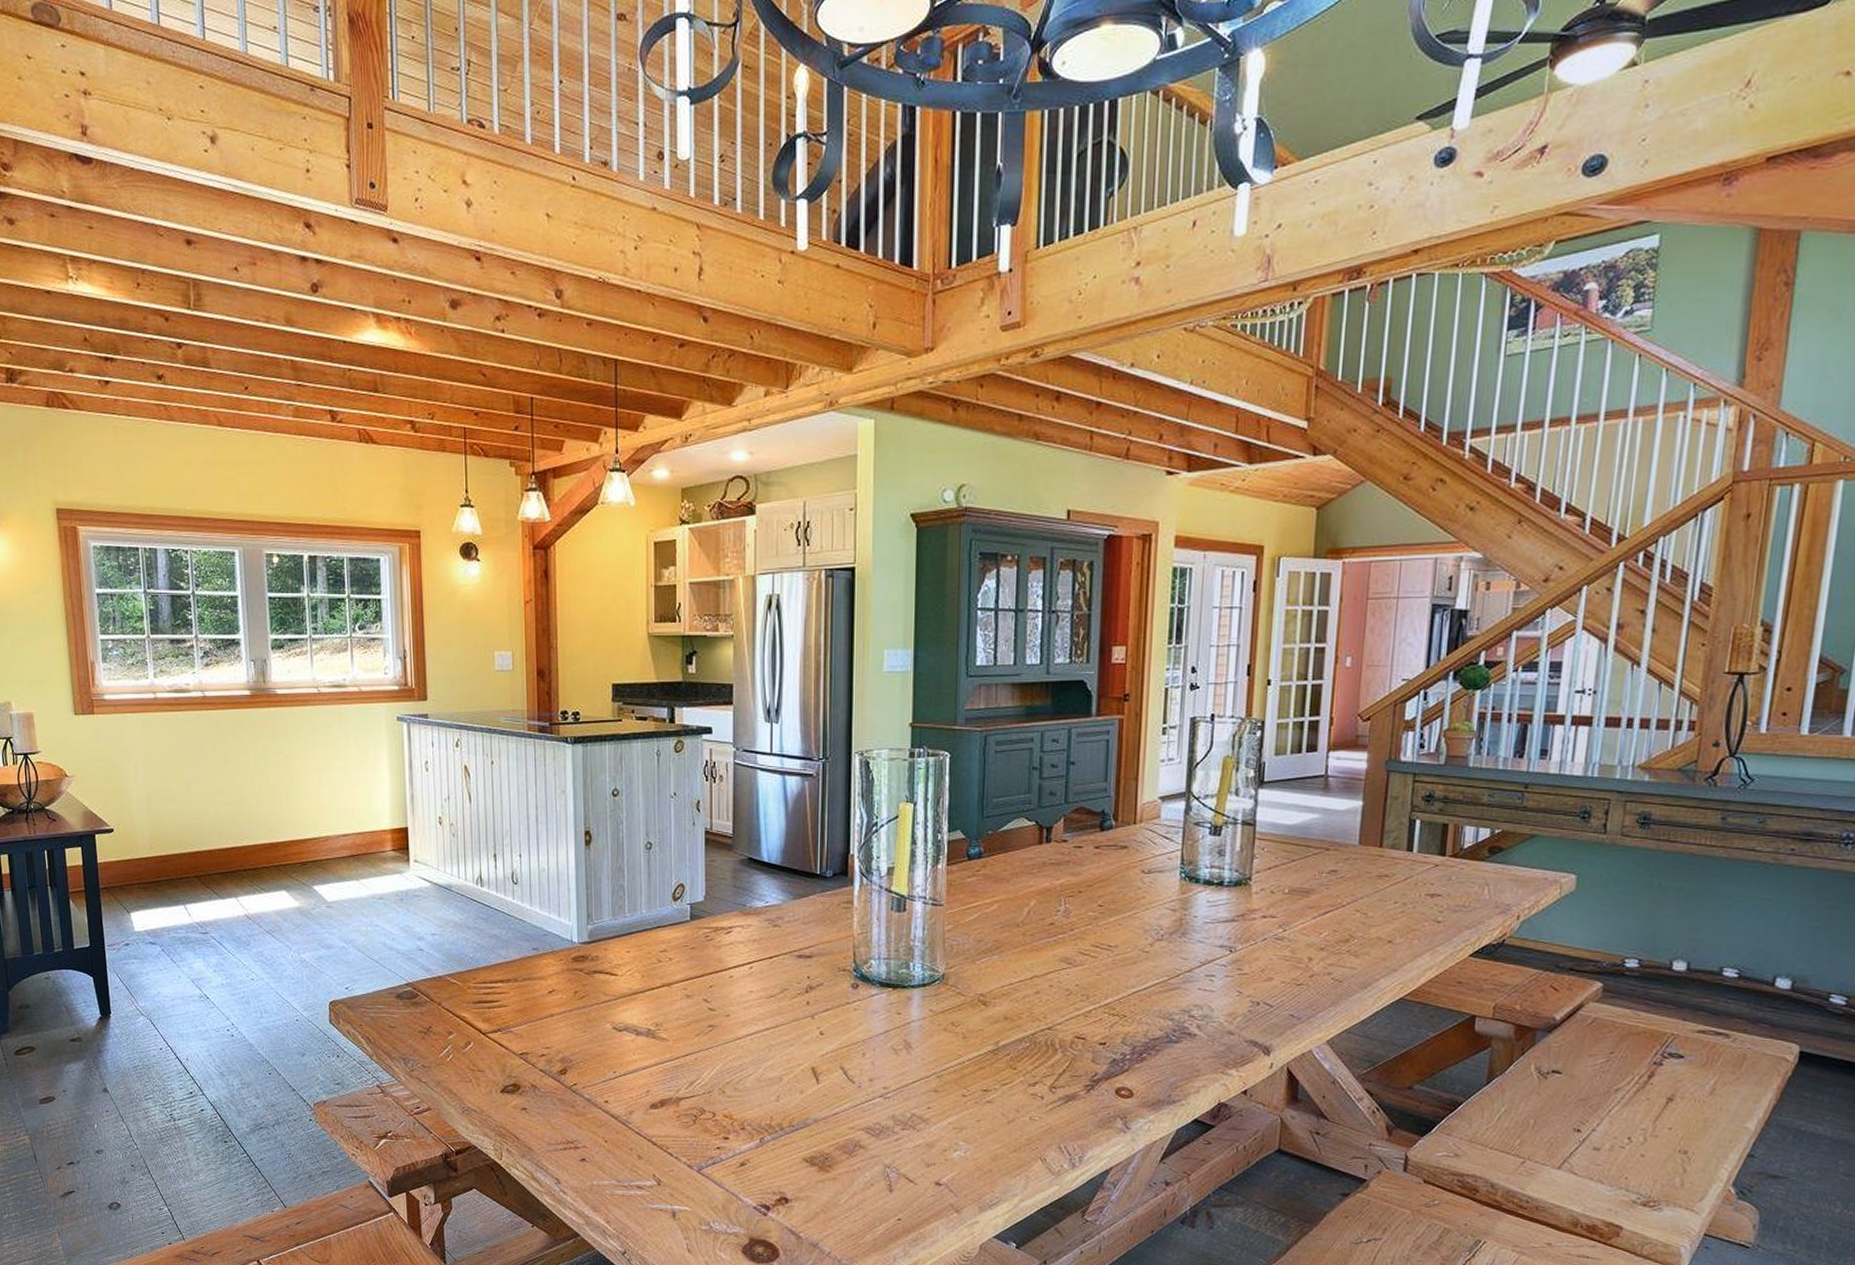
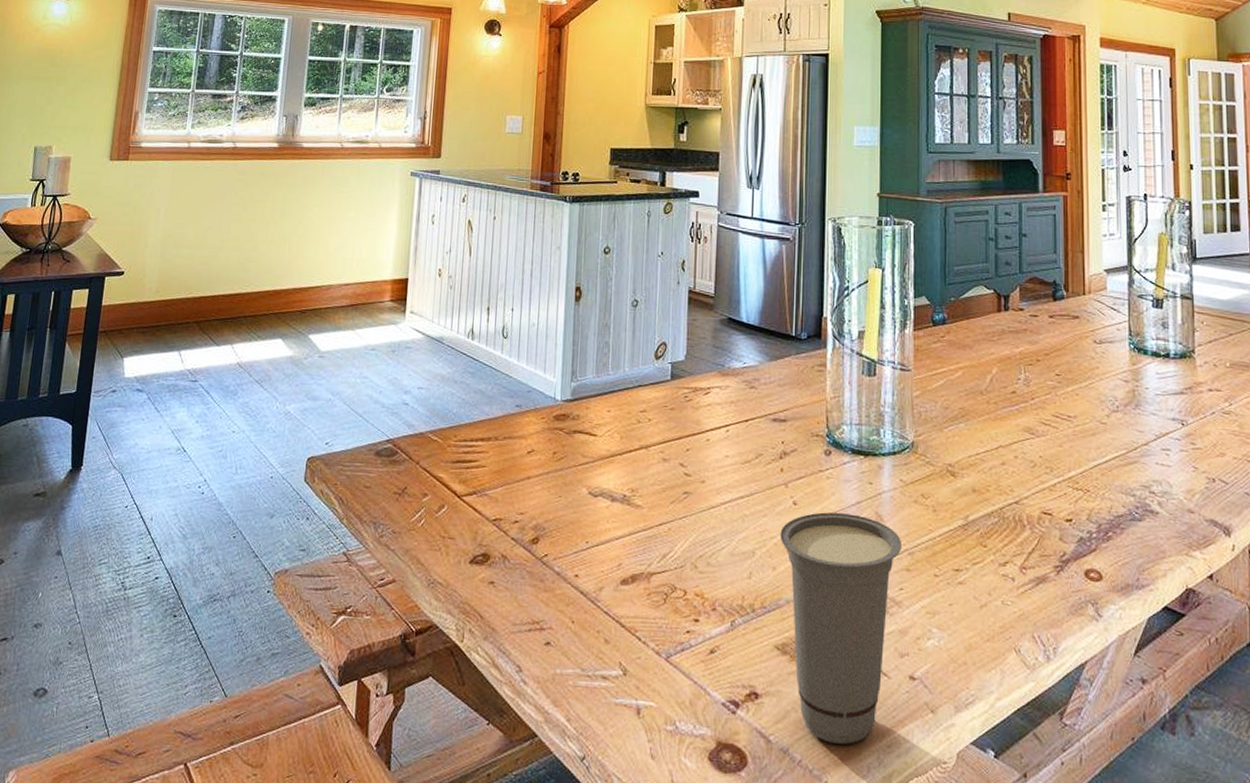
cup: none [807,1041,931,1239] -> present [780,512,903,744]

